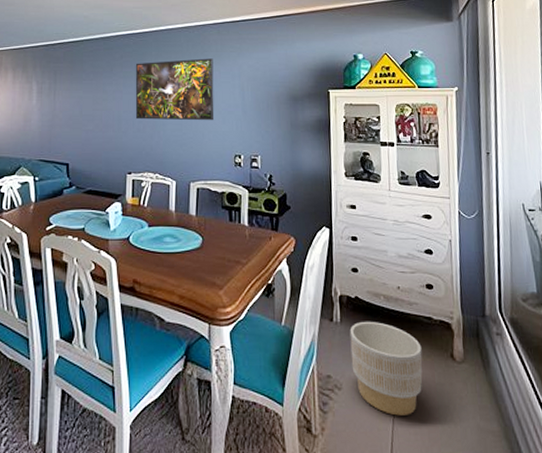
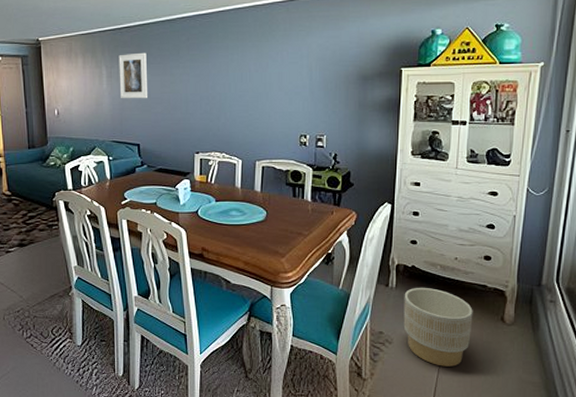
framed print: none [49,68,79,116] -> present [119,52,147,99]
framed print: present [135,58,215,121] -> none [202,38,281,102]

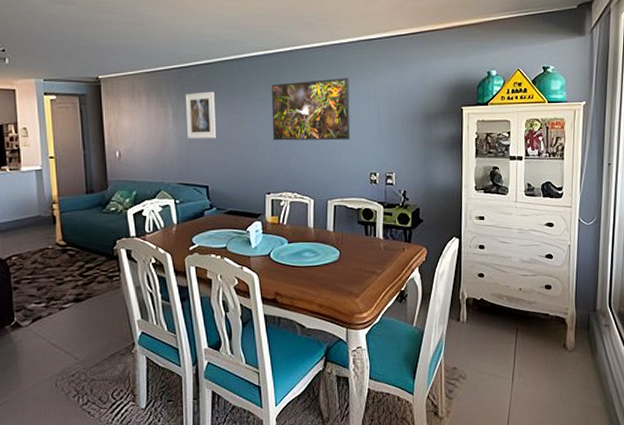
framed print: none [202,38,281,102] -> present [271,78,351,141]
planter: present [403,287,473,367] -> none [475,319,538,398]

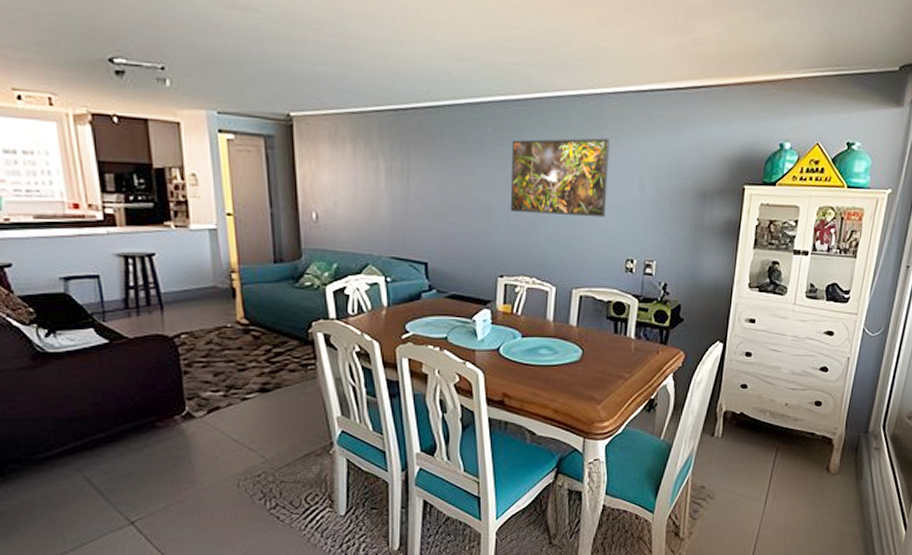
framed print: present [185,91,216,139] -> none [402,143,440,205]

